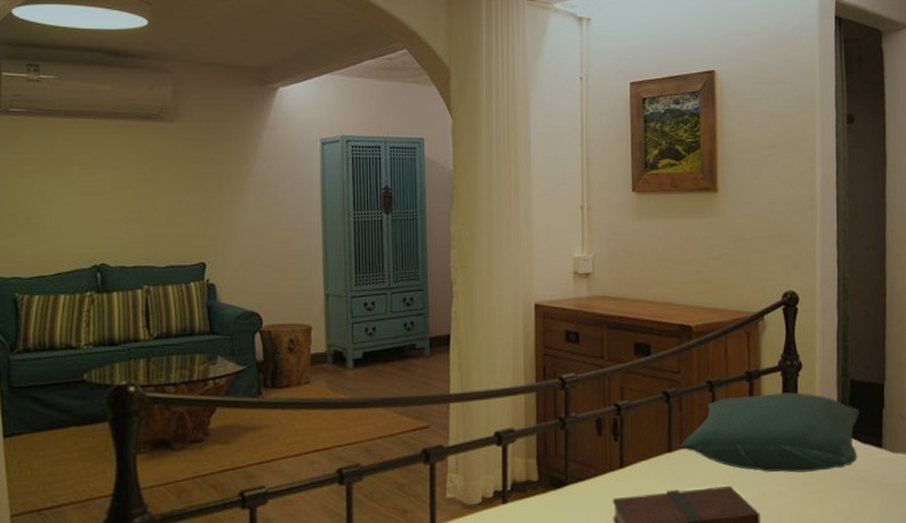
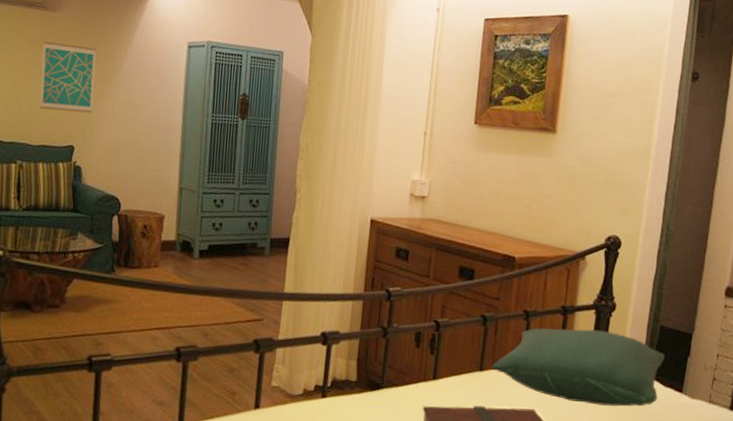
wall art: none [162,155,222,226] -> present [40,41,97,113]

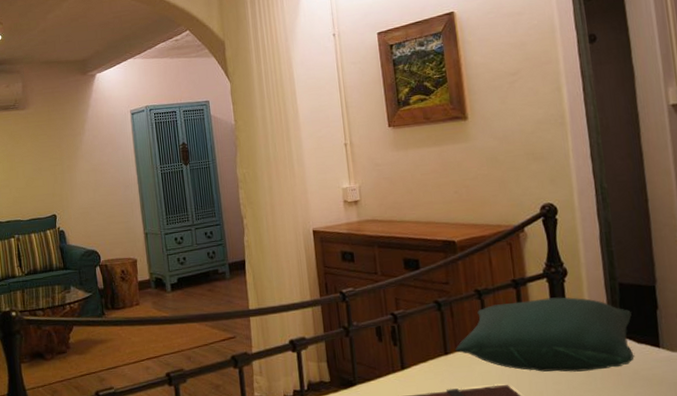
wall art: present [40,41,97,113] -> none [19,132,65,189]

